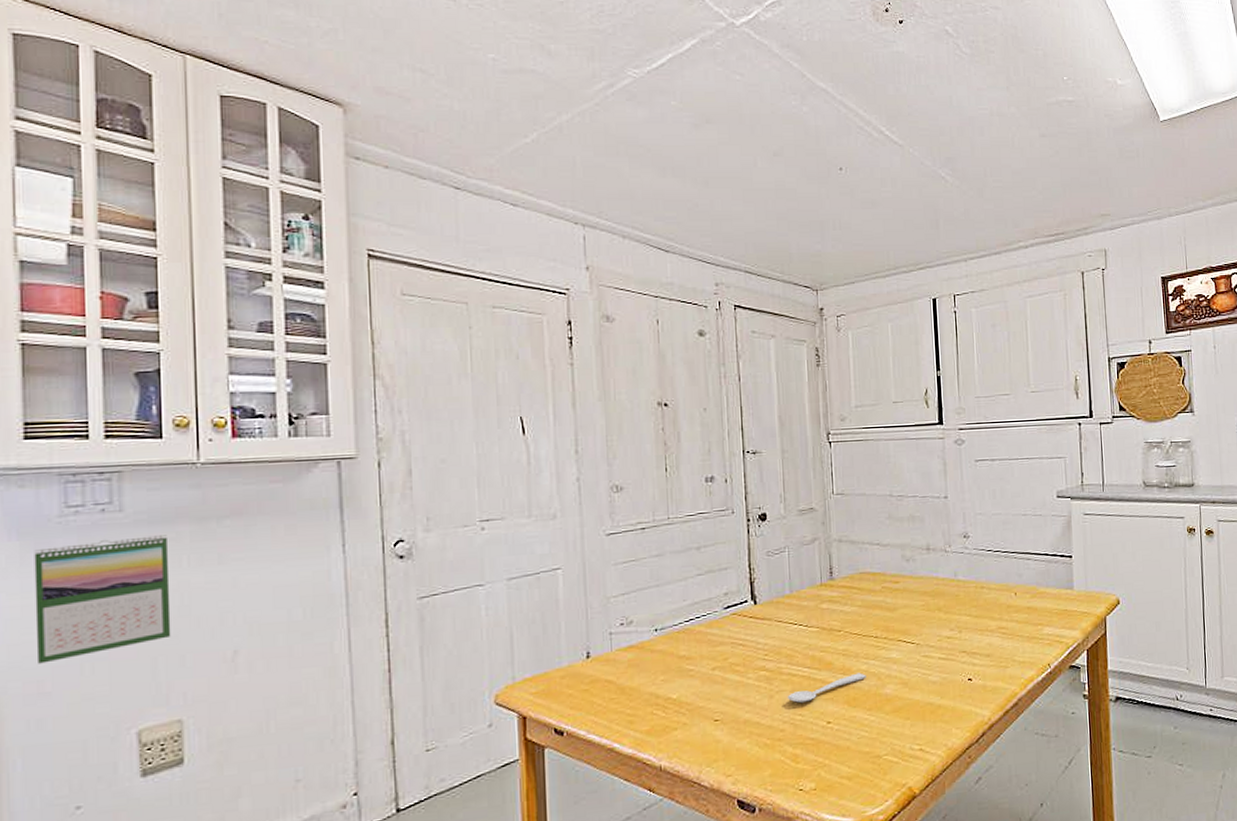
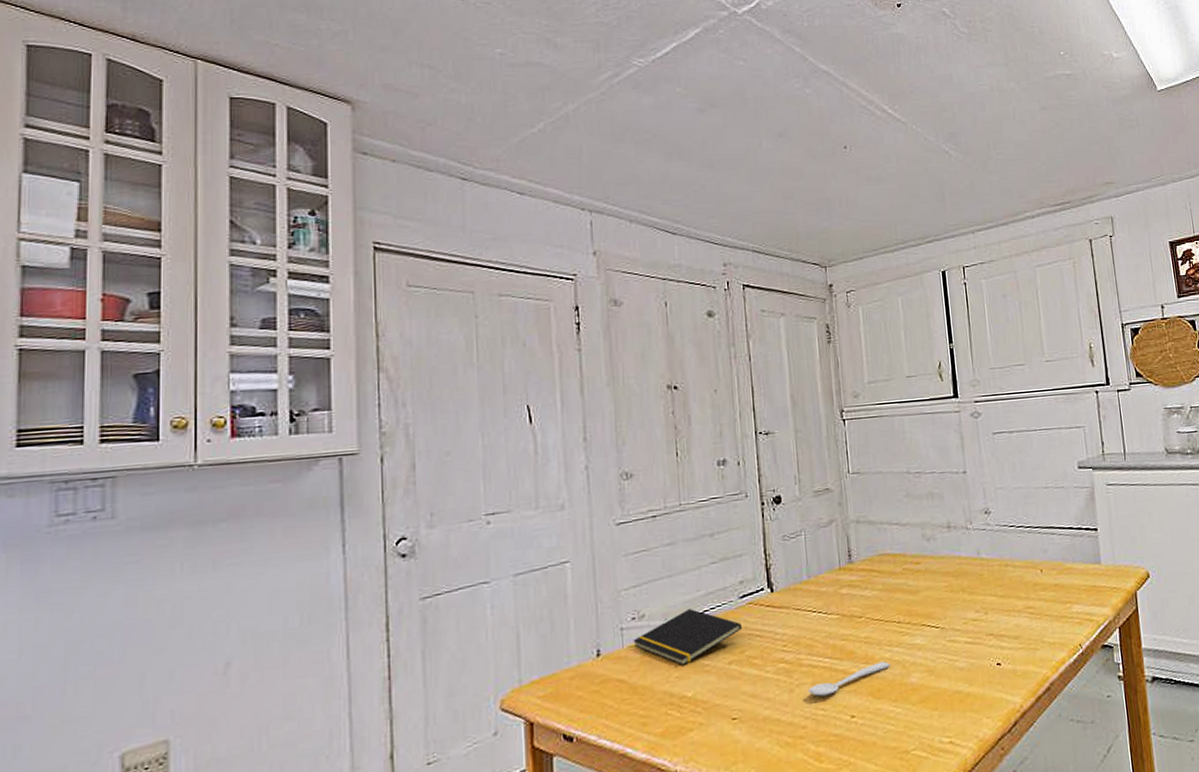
calendar: present [34,535,171,664] -> none [17,541,161,685]
notepad: none [621,617,726,670] -> present [633,609,743,666]

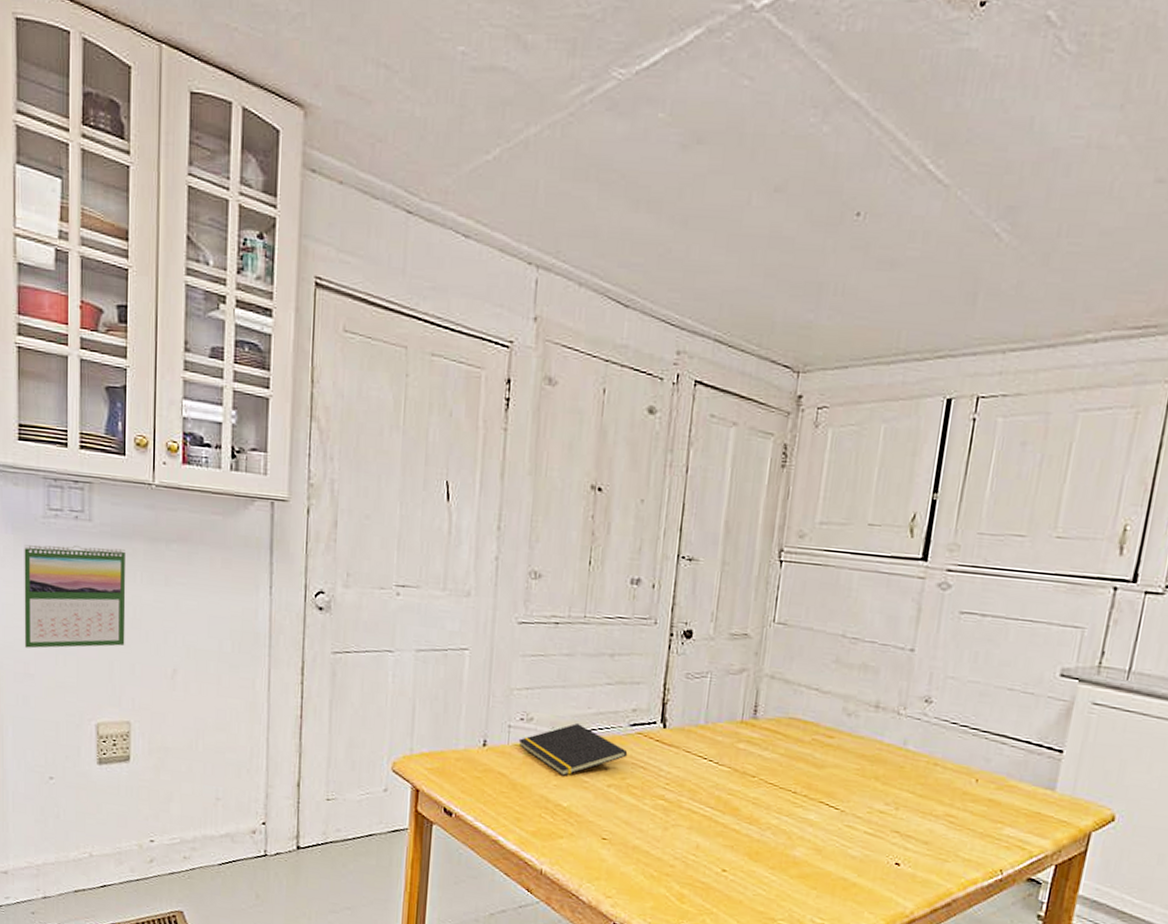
calendar: none [17,541,161,685] -> present [24,544,126,649]
spoon: present [808,661,890,697] -> none [682,826,775,844]

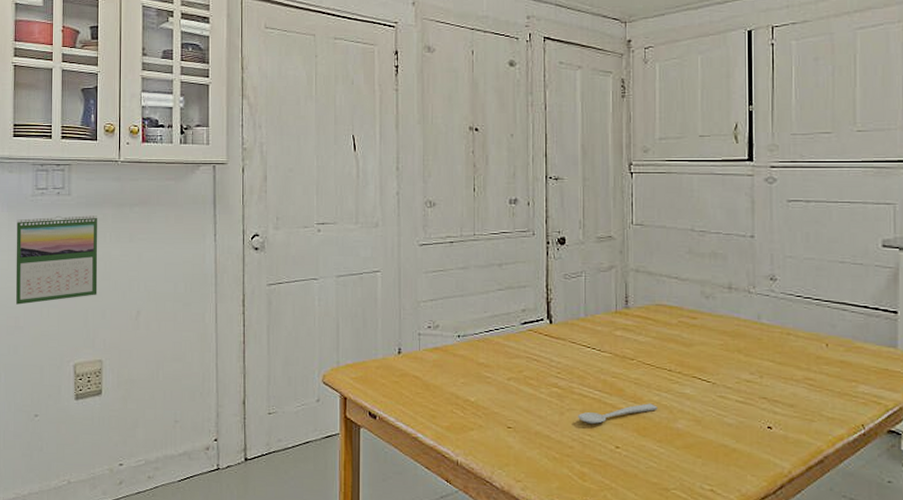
notepad: present [518,723,628,776] -> none [428,327,522,374]
spoon: none [682,826,775,844] -> present [577,403,658,424]

